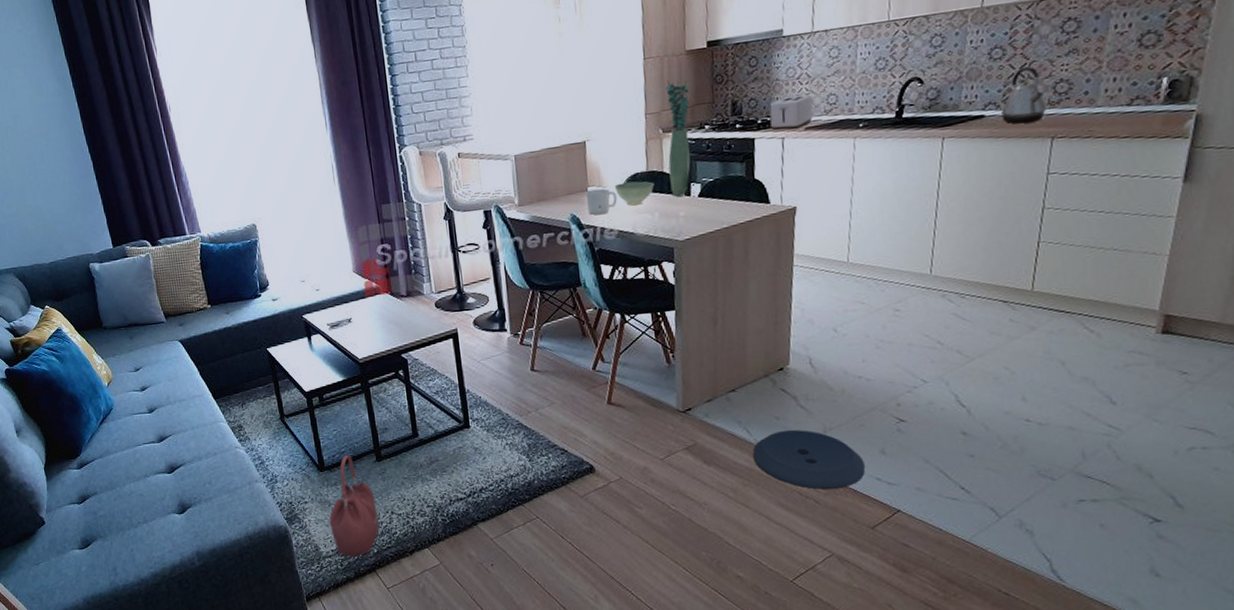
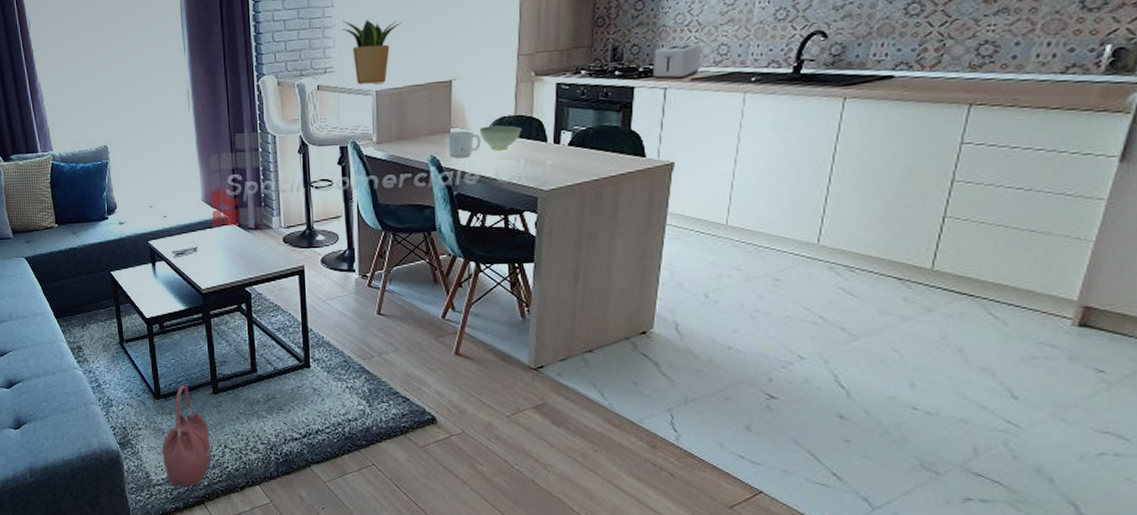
potted plant: none [478,87,535,150] -> present [342,20,402,85]
vase: present [666,80,691,197] -> none [539,21,567,145]
robot vacuum: present [752,429,865,489] -> none [606,396,727,463]
kettle: present [1000,66,1047,124] -> none [912,24,967,87]

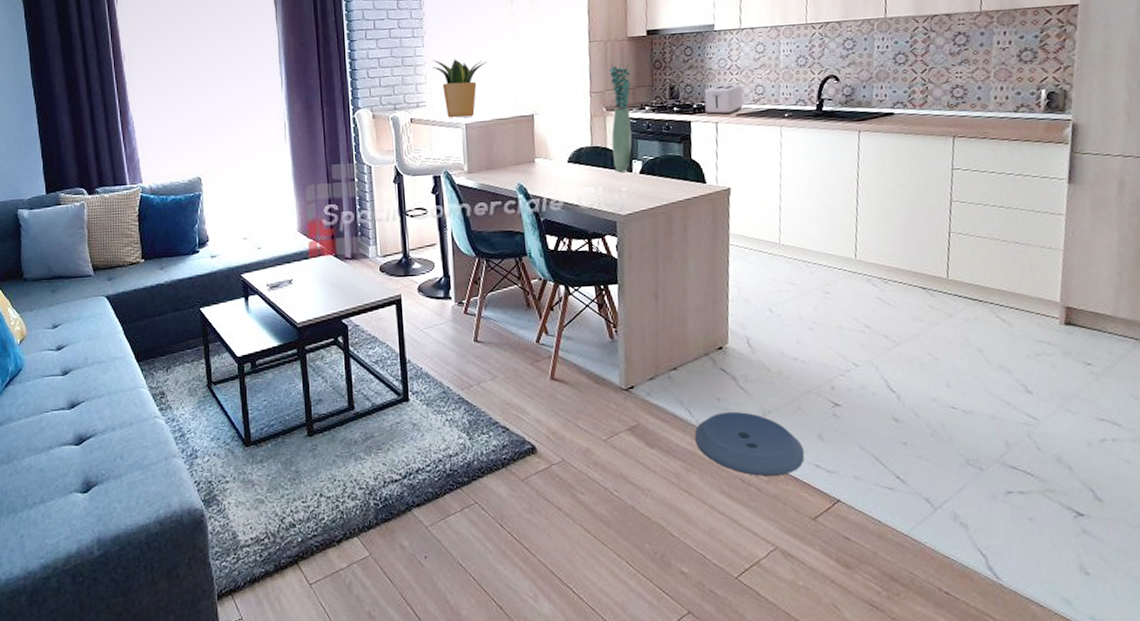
handbag: present [161,385,211,488] -> none [251,428,306,547]
mug: present [449,130,481,158] -> none [534,160,563,186]
bowl: present [479,125,522,151] -> none [560,155,599,179]
vase: none [539,21,567,145] -> present [609,63,632,173]
robot vacuum: none [606,396,727,463] -> present [694,411,804,476]

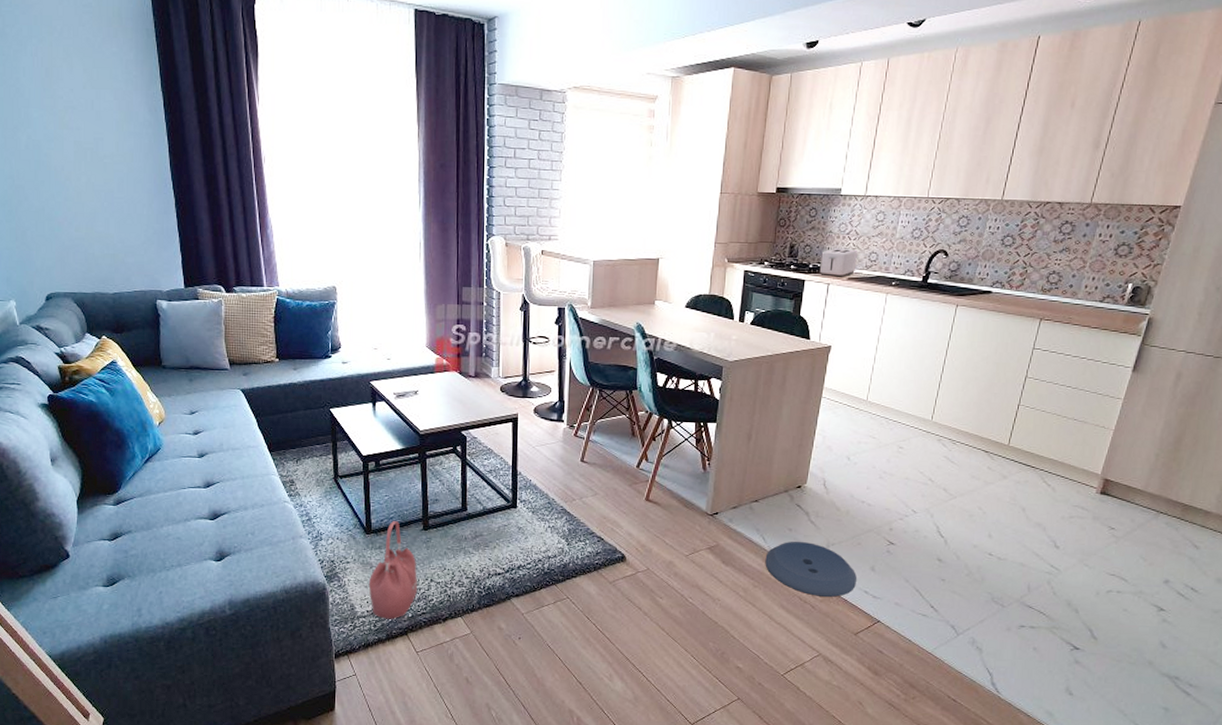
handbag: none [251,428,306,547] -> present [368,521,417,619]
potted plant: present [432,59,487,118] -> none [567,194,621,254]
vase: present [609,63,632,173] -> none [728,216,756,322]

